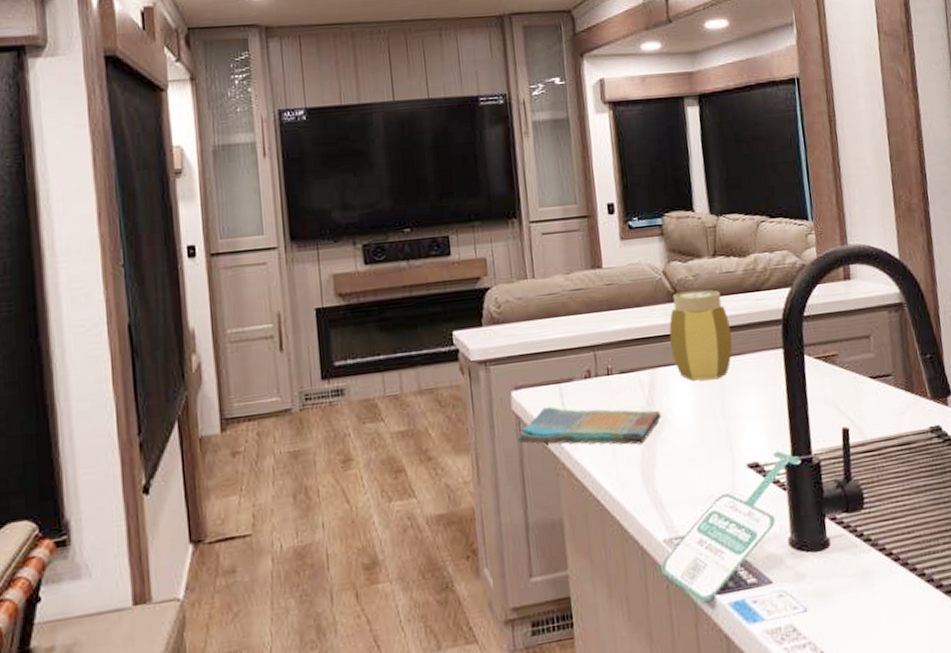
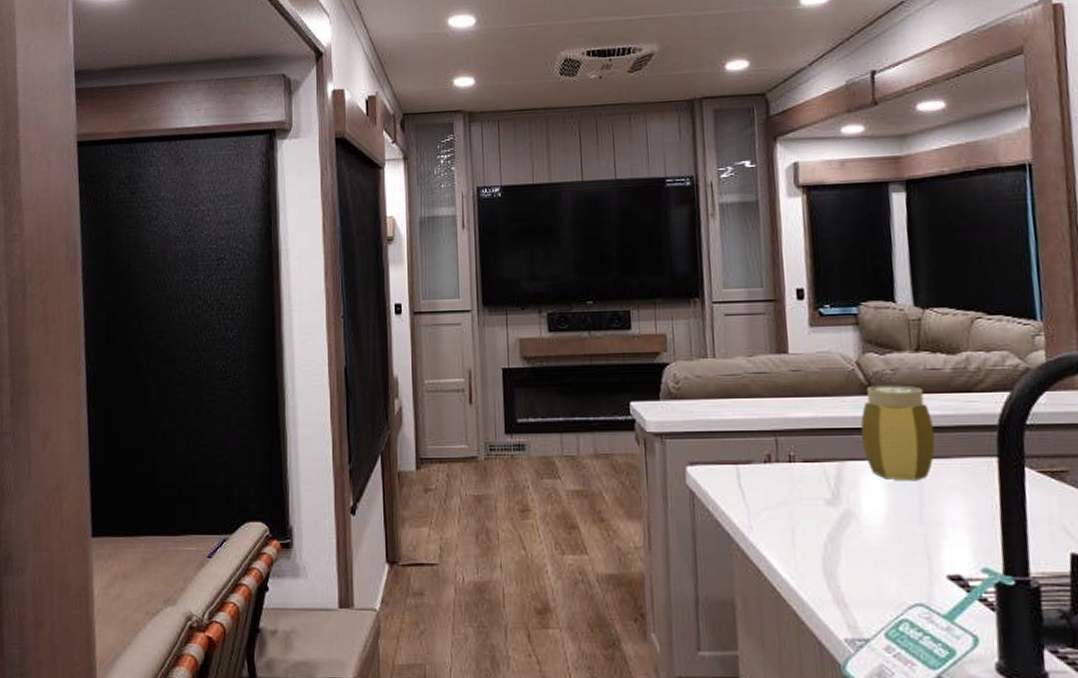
dish towel: present [517,406,661,445] -> none [690,486,848,537]

